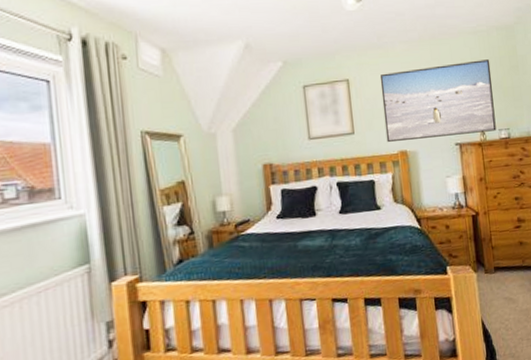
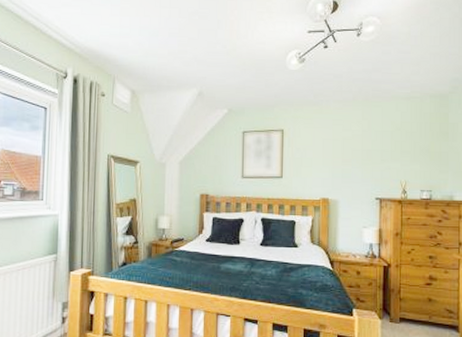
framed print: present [380,59,497,142] -> none [311,124,420,191]

